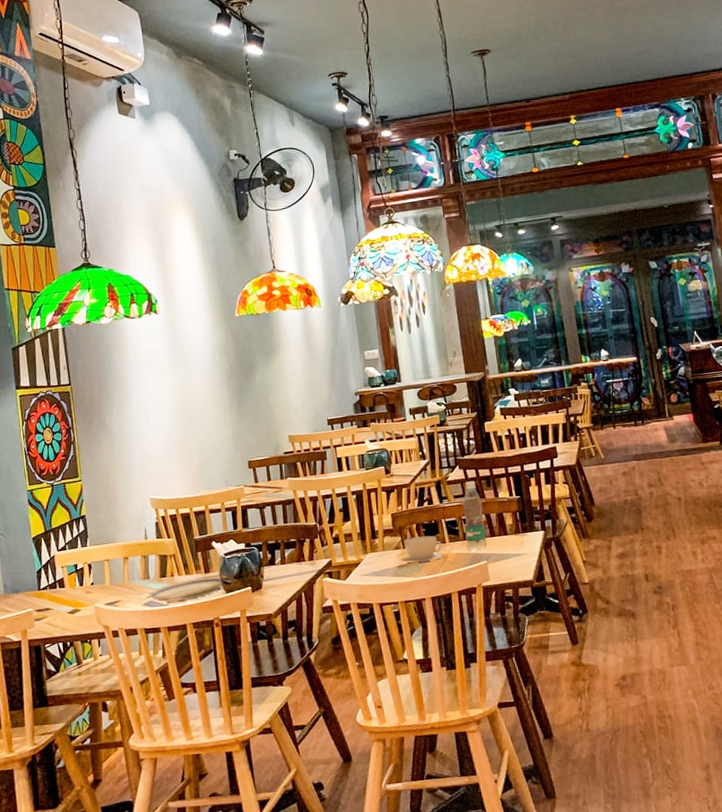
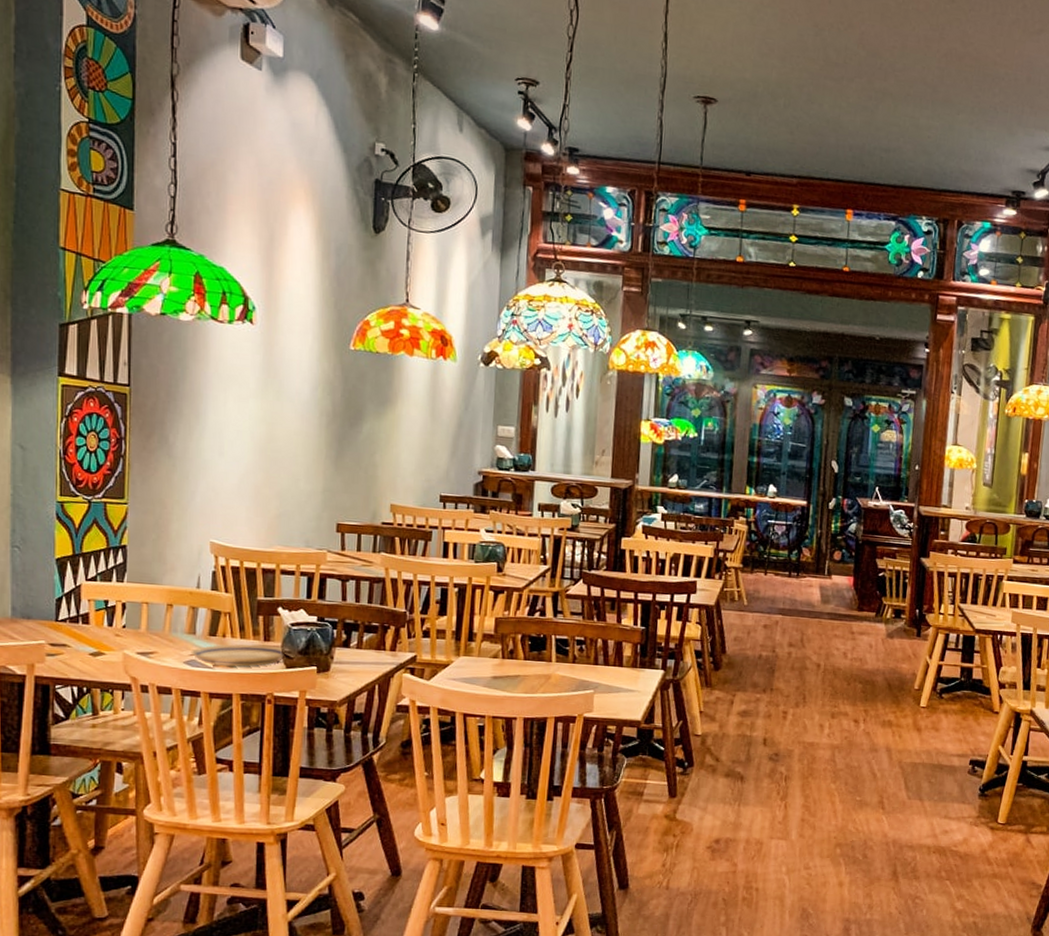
teacup: present [399,535,445,563] -> none [495,648,548,678]
bottle: present [462,481,487,552] -> none [574,599,602,679]

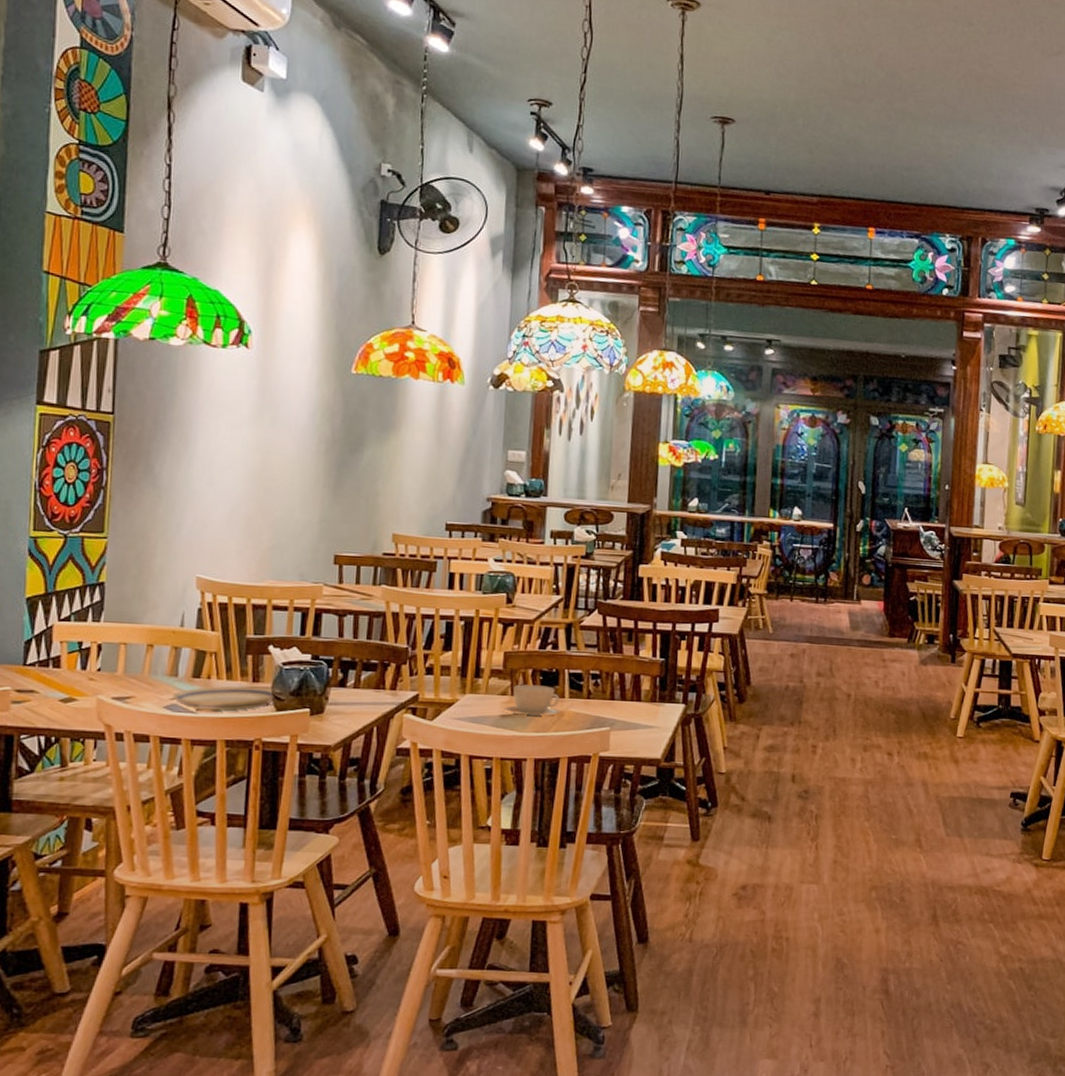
teacup: none [495,648,548,678] -> present [504,684,560,716]

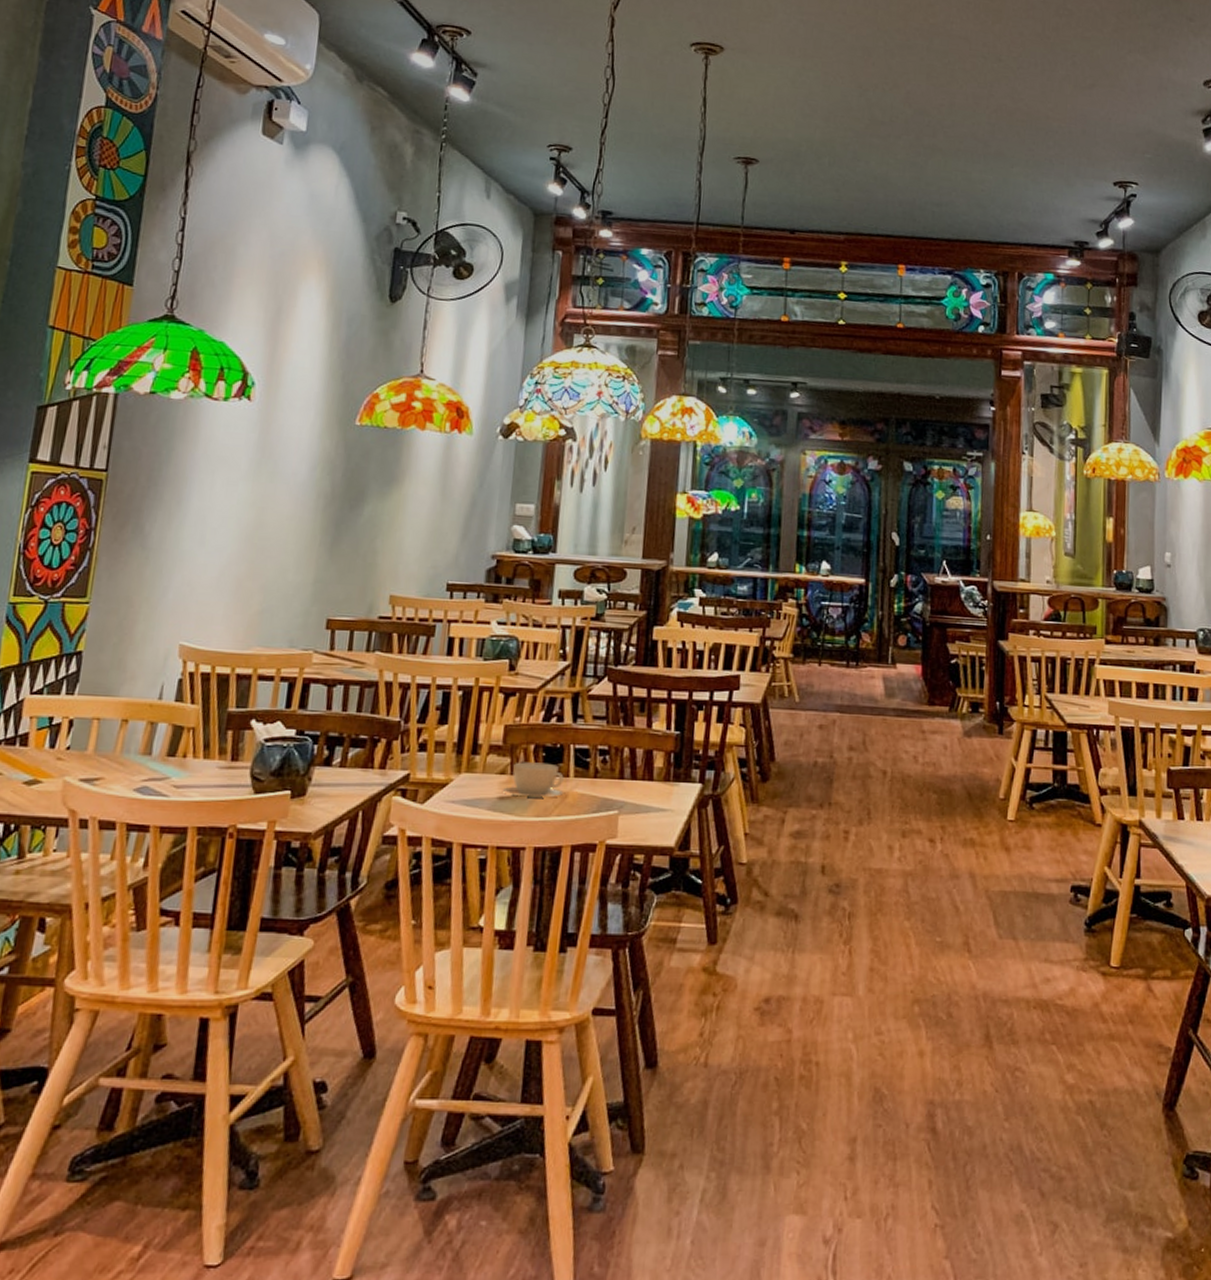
plate: present [171,685,276,711] -> none [143,765,255,793]

